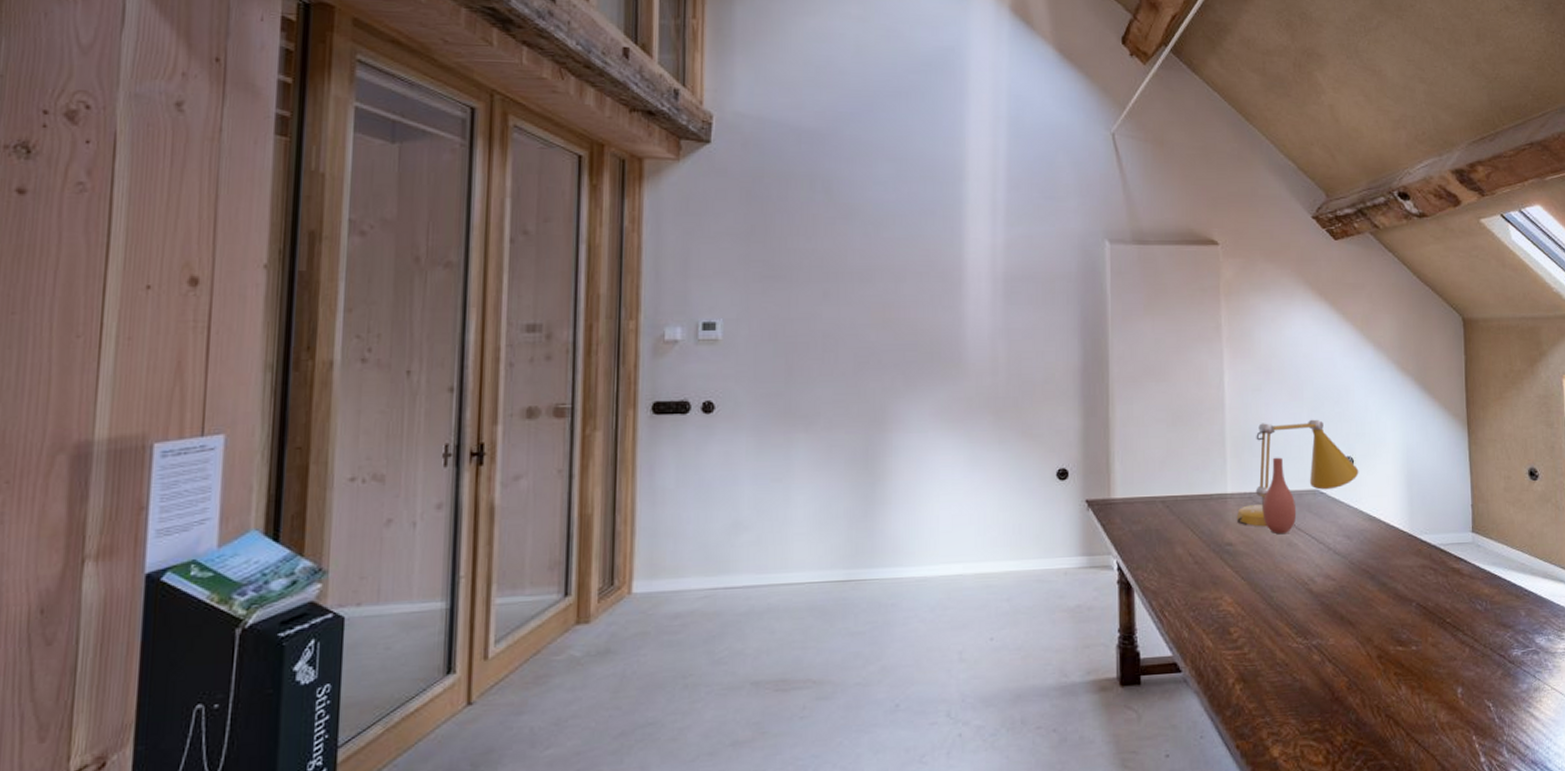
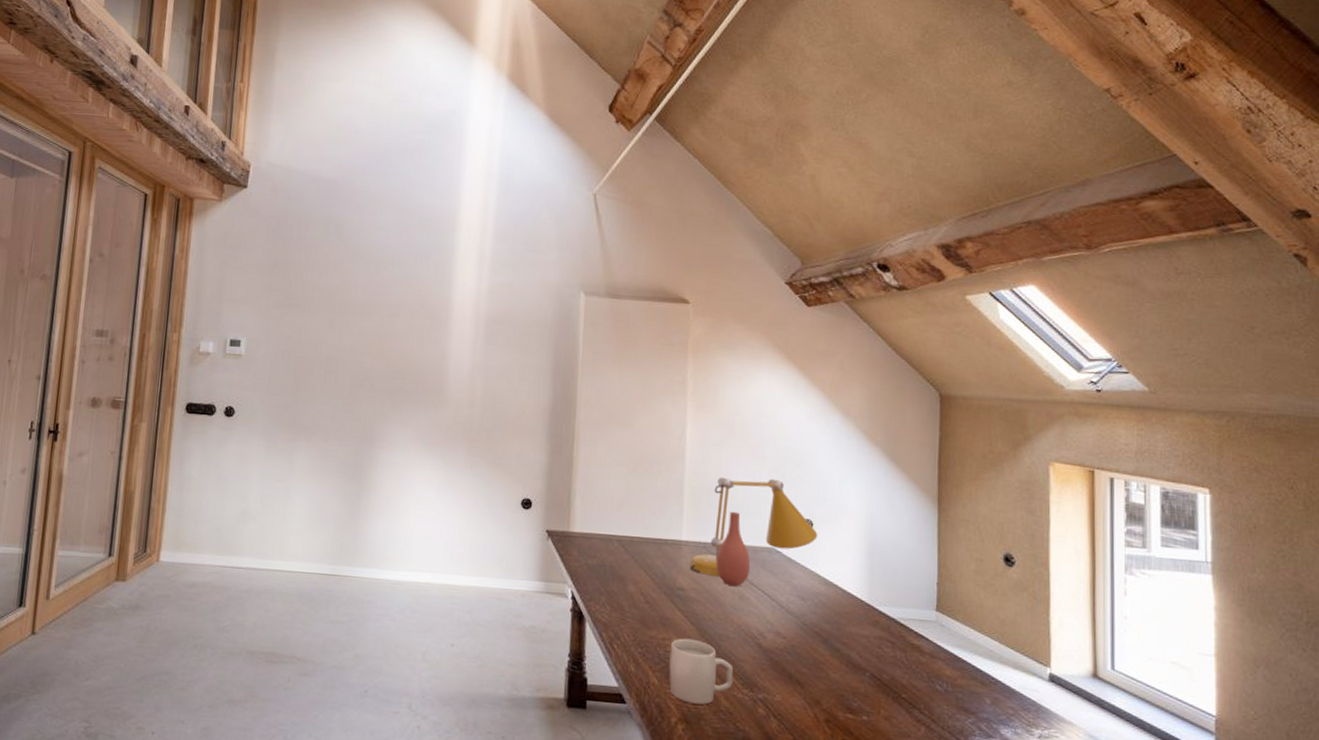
mug: none [1222,594,1287,661] -> present [668,638,734,705]

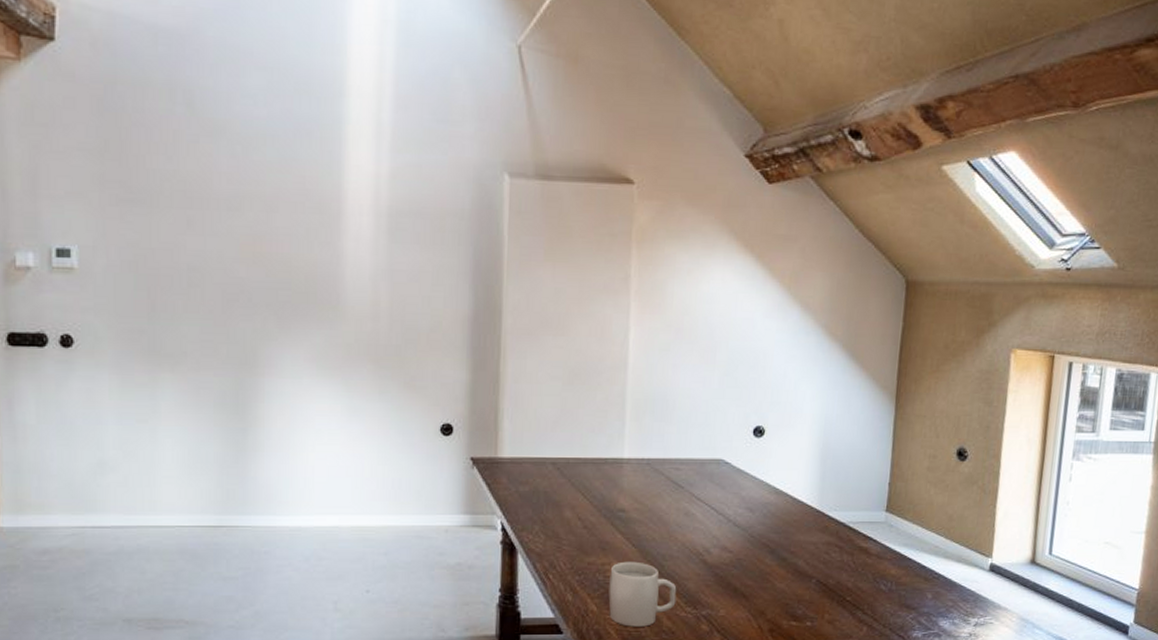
table lamp: present [689,477,818,577] -> none [631,384,770,495]
vase: present [716,511,751,587] -> none [660,423,698,503]

